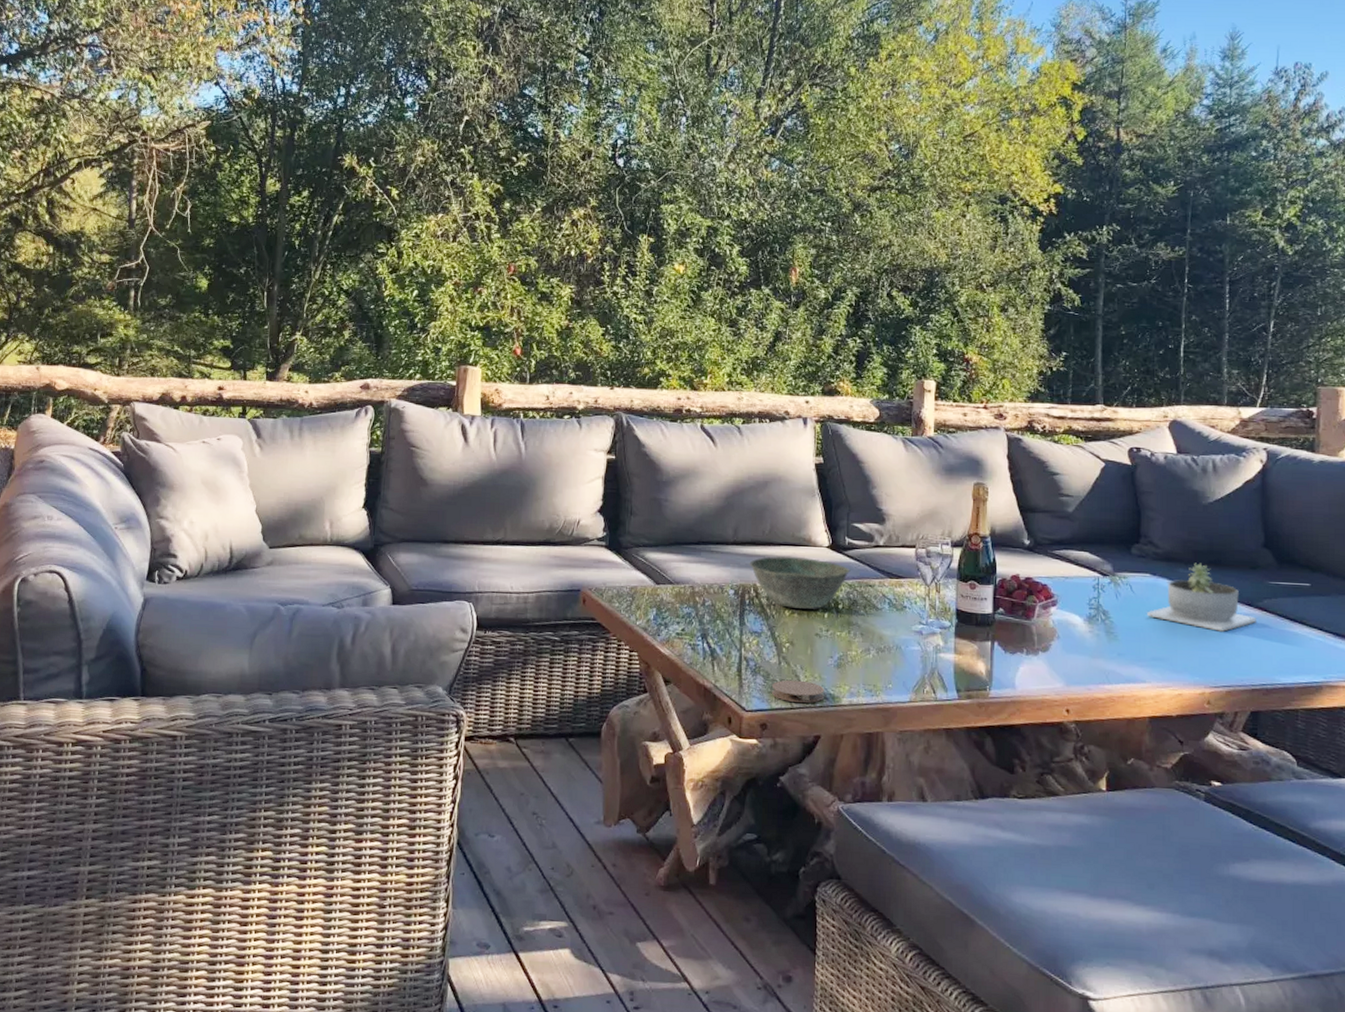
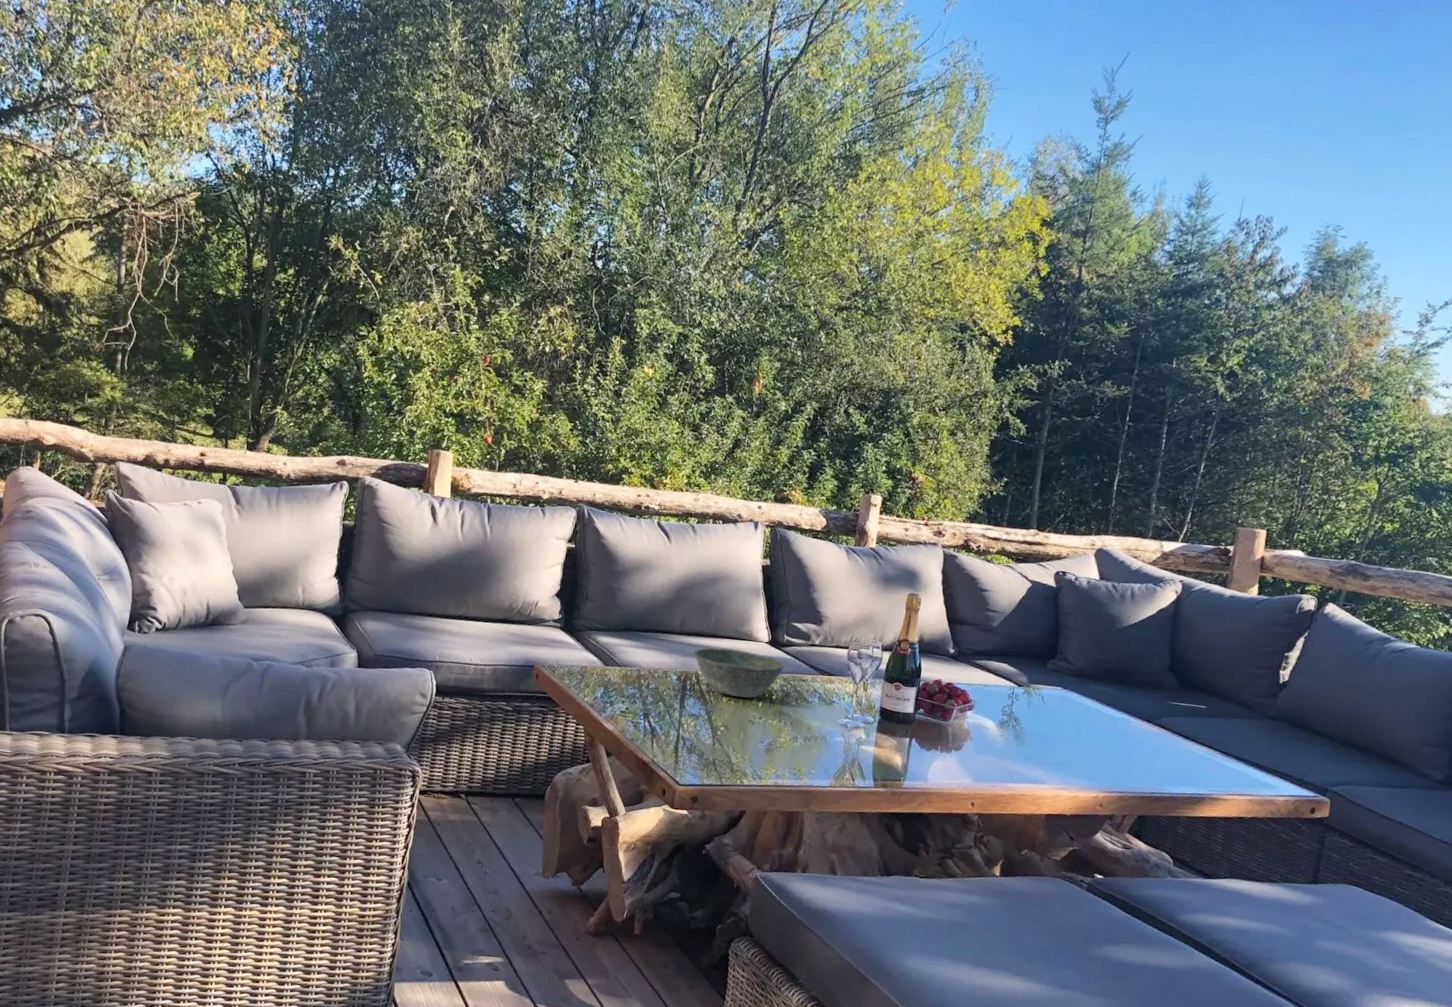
coaster: present [772,679,825,704] -> none [704,759,754,782]
succulent planter: present [1147,563,1256,632] -> none [1054,680,1153,744]

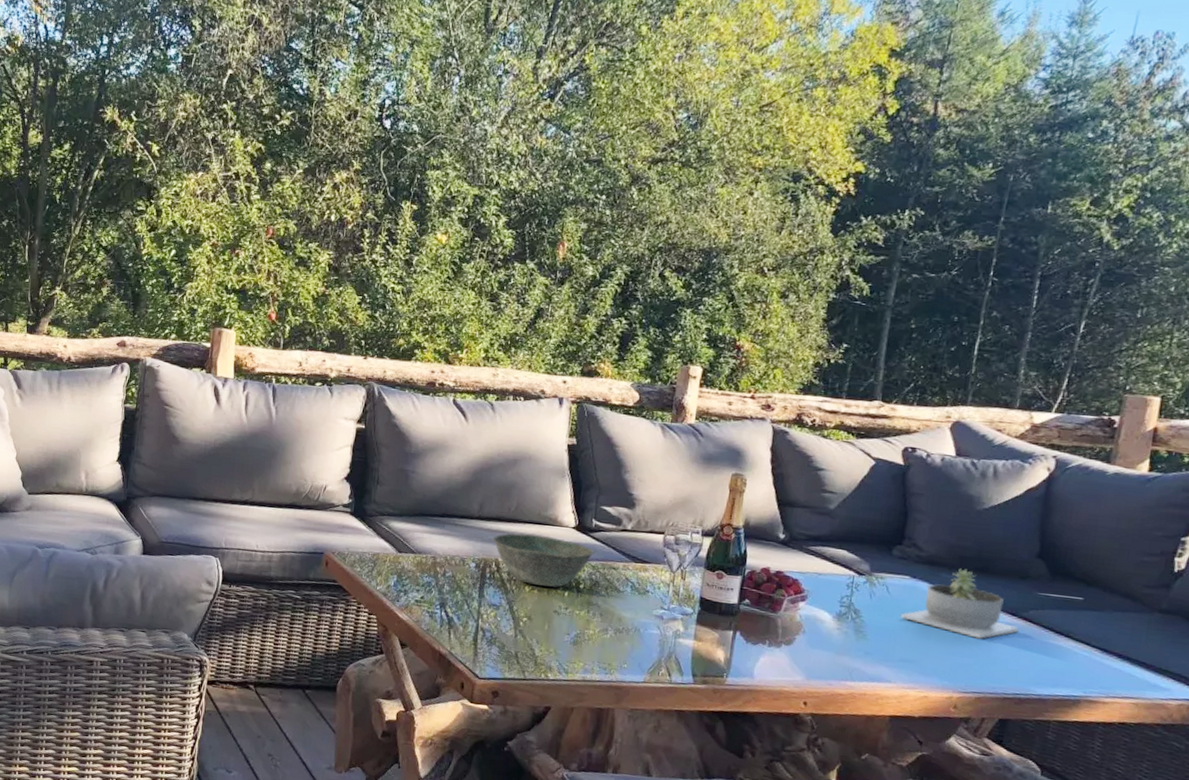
succulent planter: none [1054,680,1153,744] -> present [901,568,1019,639]

